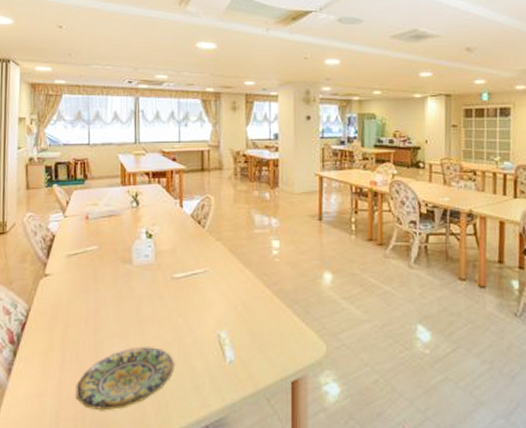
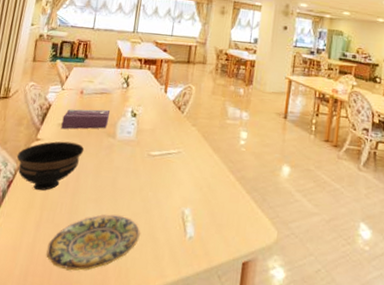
bowl: none [26,274,100,331] -> present [16,141,85,191]
tissue box: none [70,233,122,261] -> present [61,109,110,129]

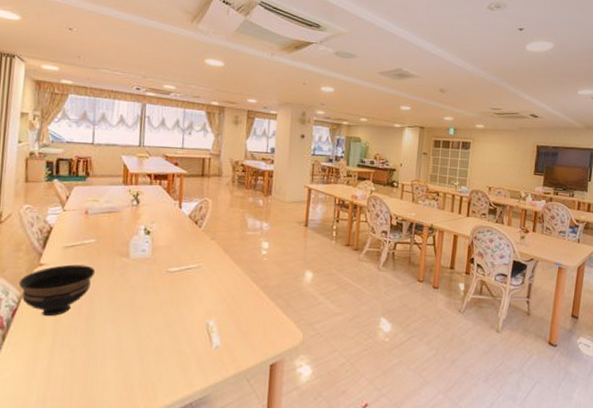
plate: present [46,214,140,271] -> none [64,333,164,391]
tissue box: present [61,109,110,129] -> none [66,228,121,252]

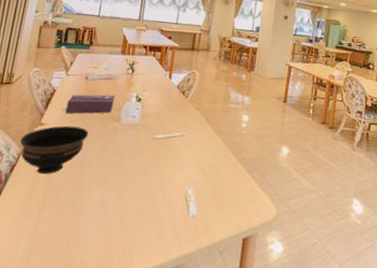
tissue box: none [66,228,121,252] -> present [65,94,115,114]

